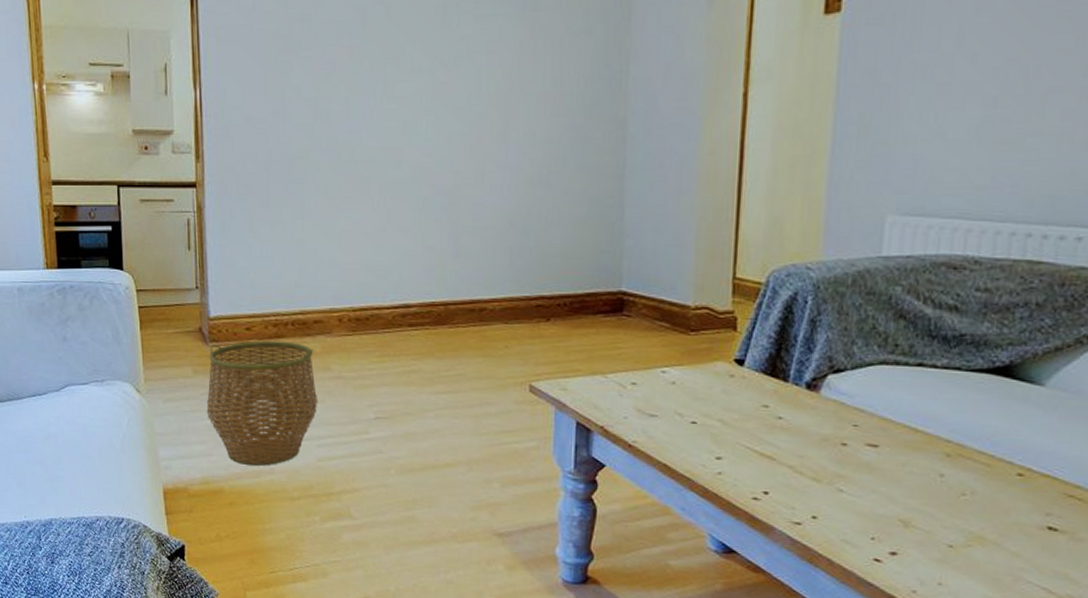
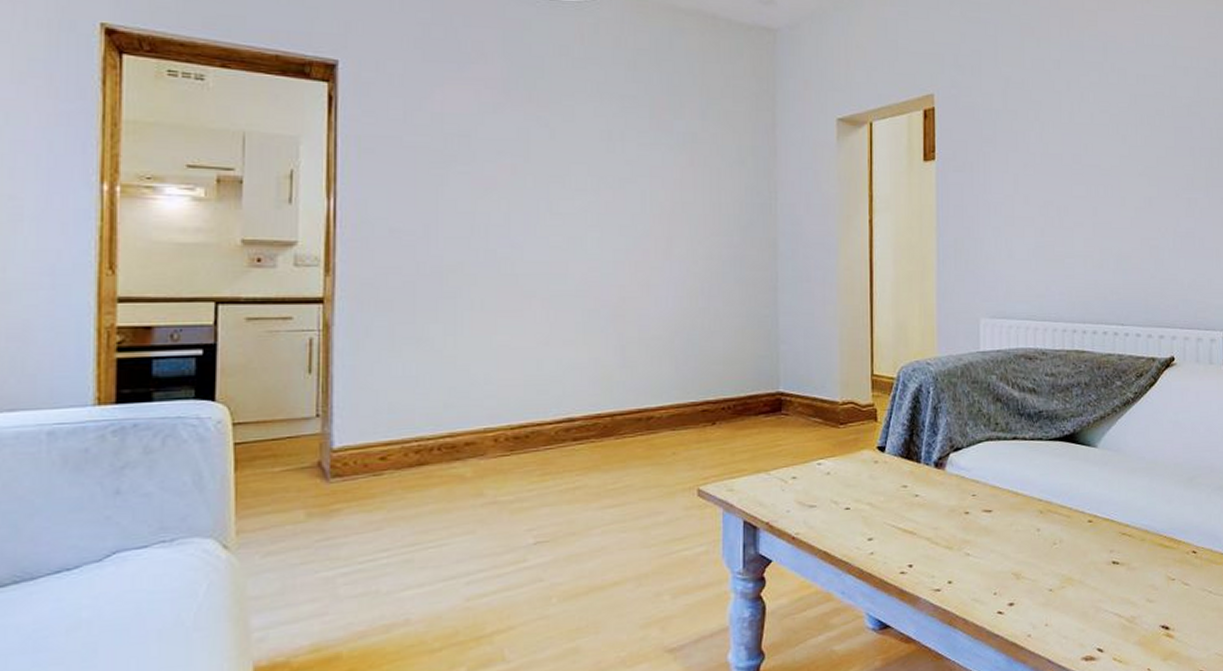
basket: present [206,340,319,466] -> none [322,468,468,620]

